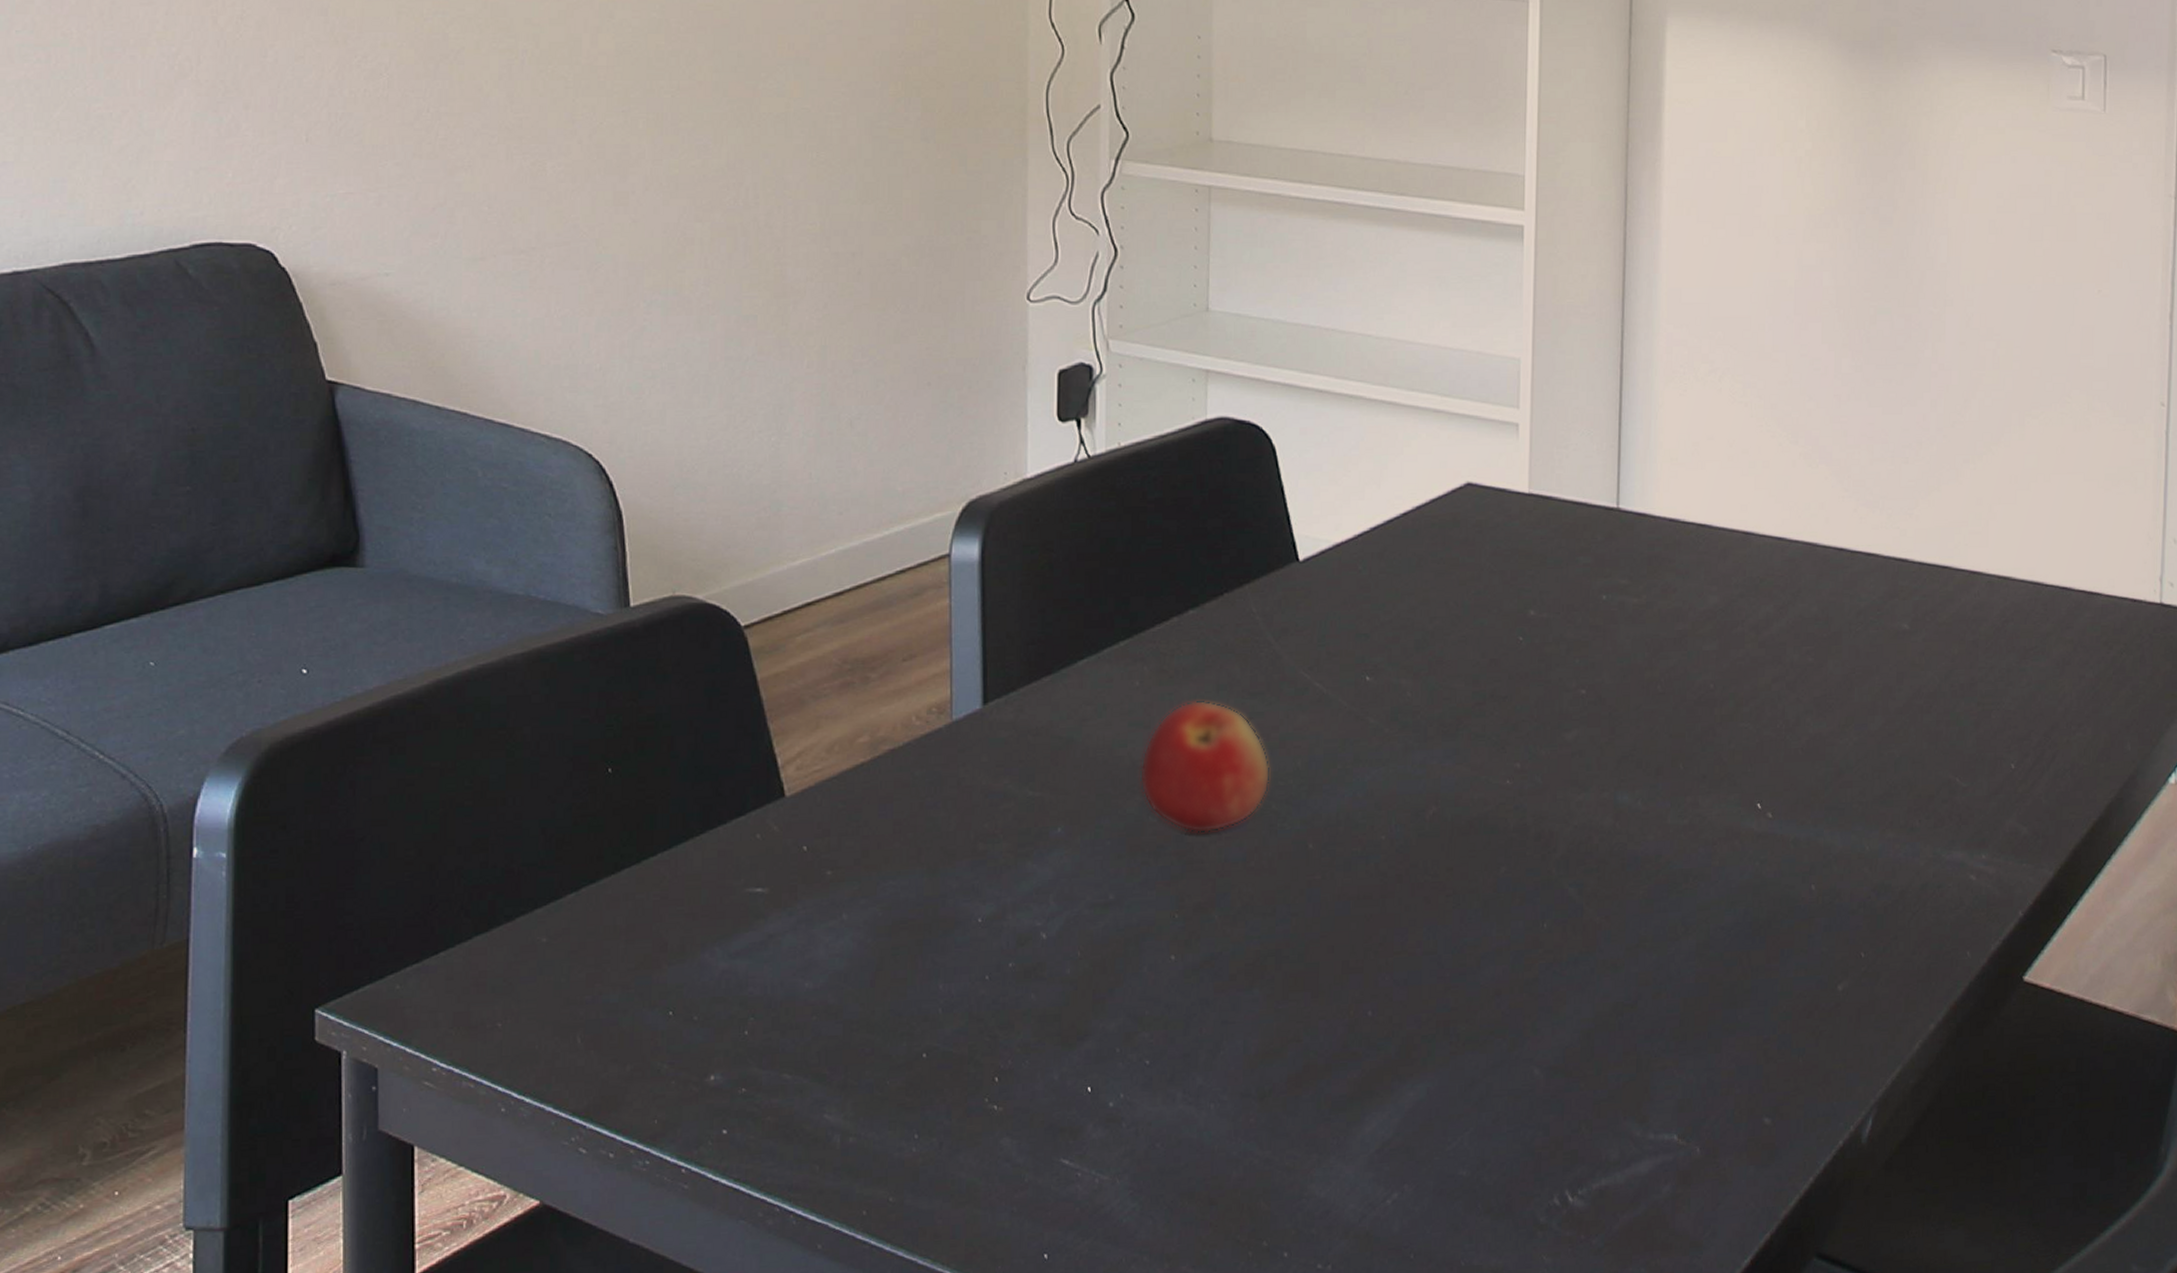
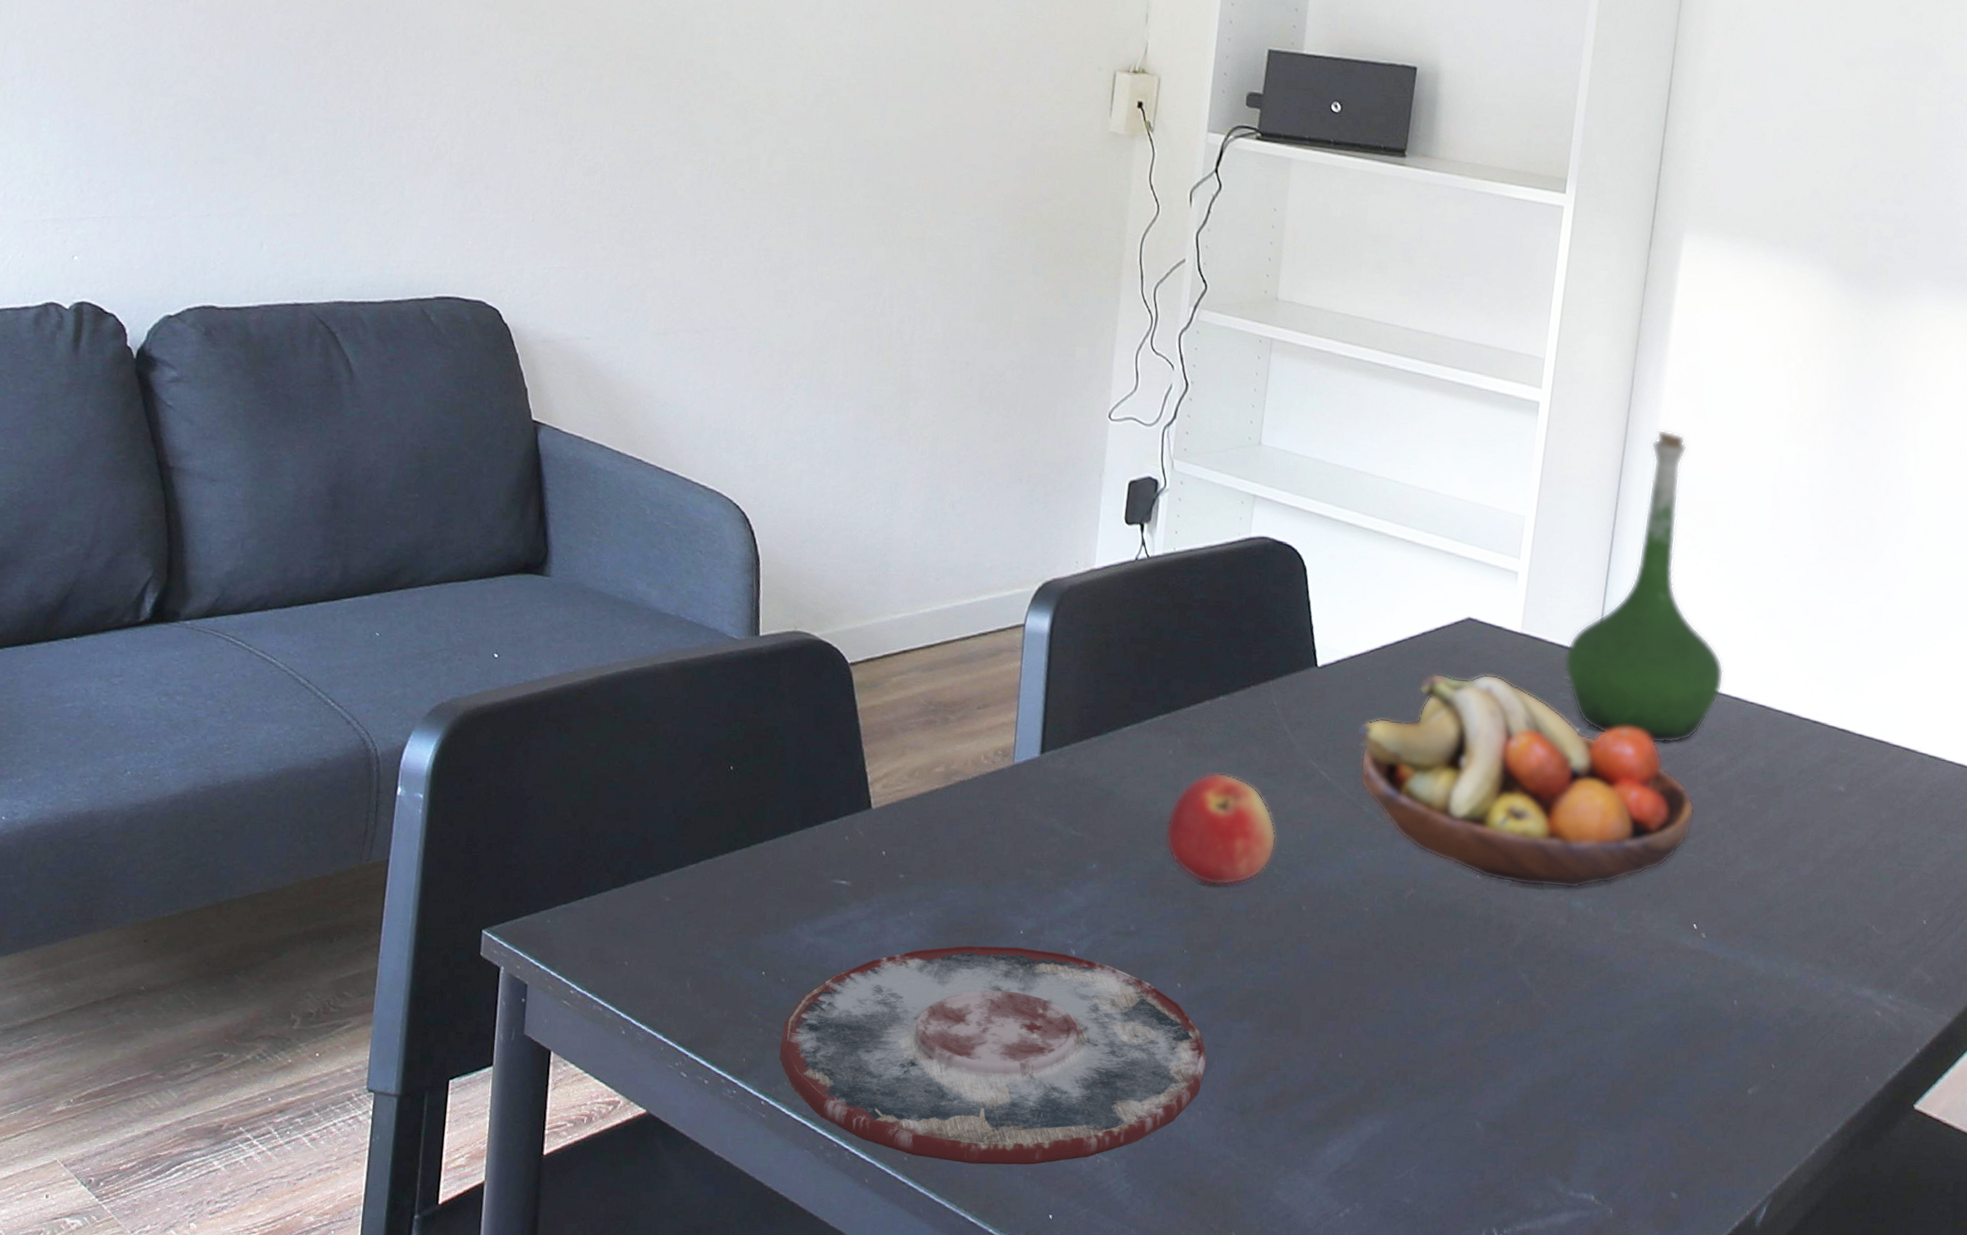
plate: none [698,938,1214,1208] -> present [779,945,1208,1165]
fruit bowl: none [1352,546,1745,785] -> present [1356,673,1695,889]
vase: none [1581,241,1762,602] -> present [1564,429,1725,745]

